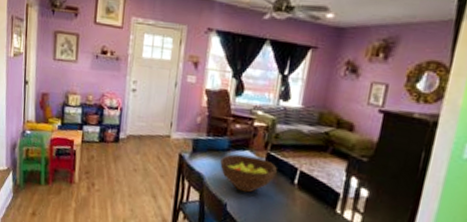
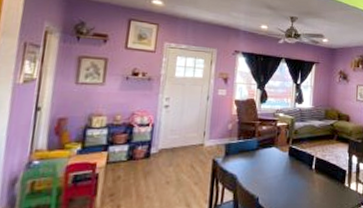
fruit bowl: present [220,154,277,193] -> none [251,151,298,184]

